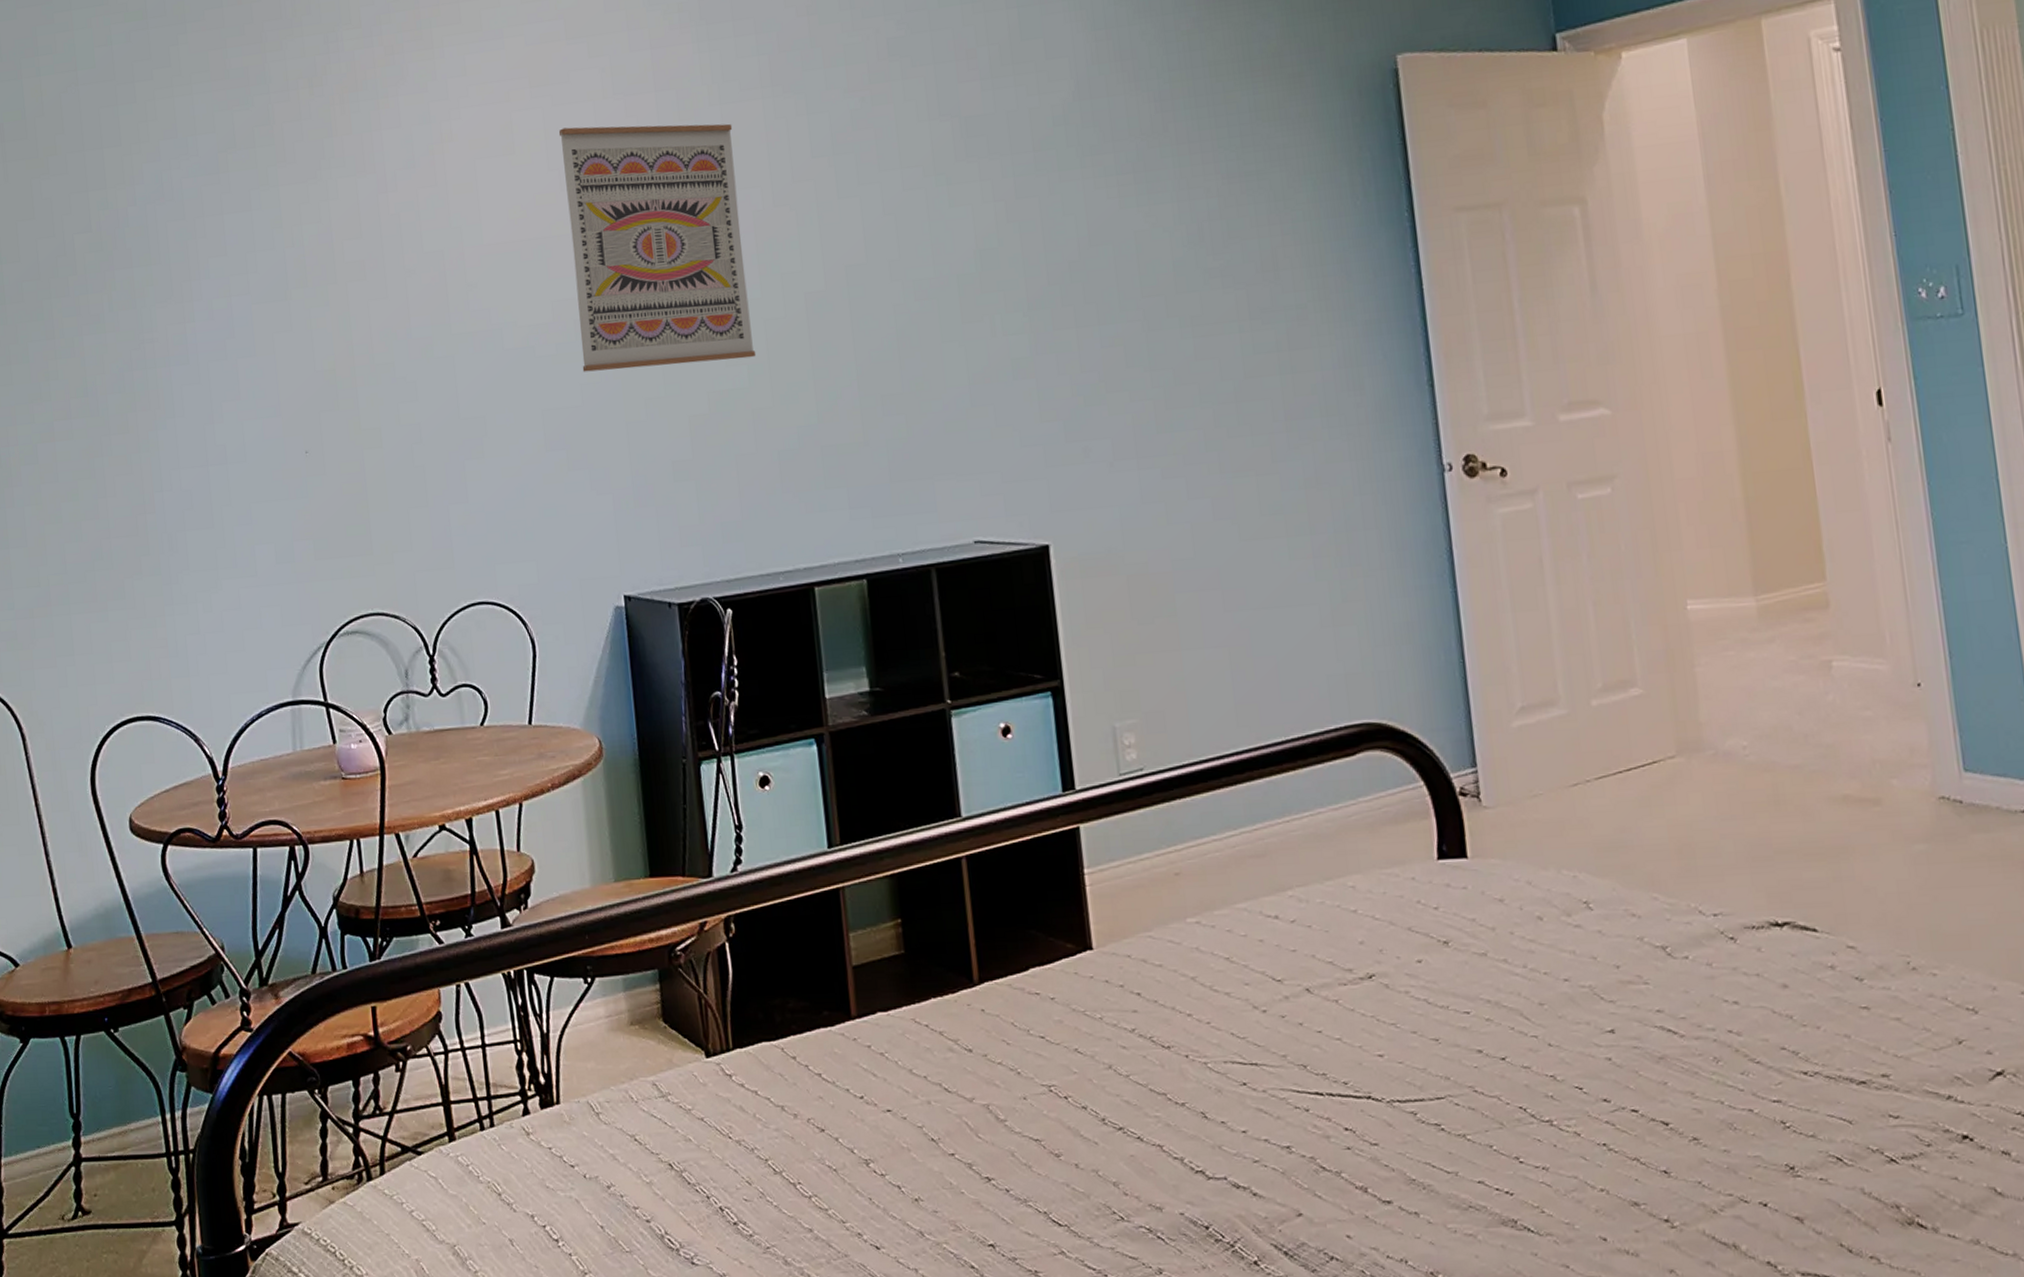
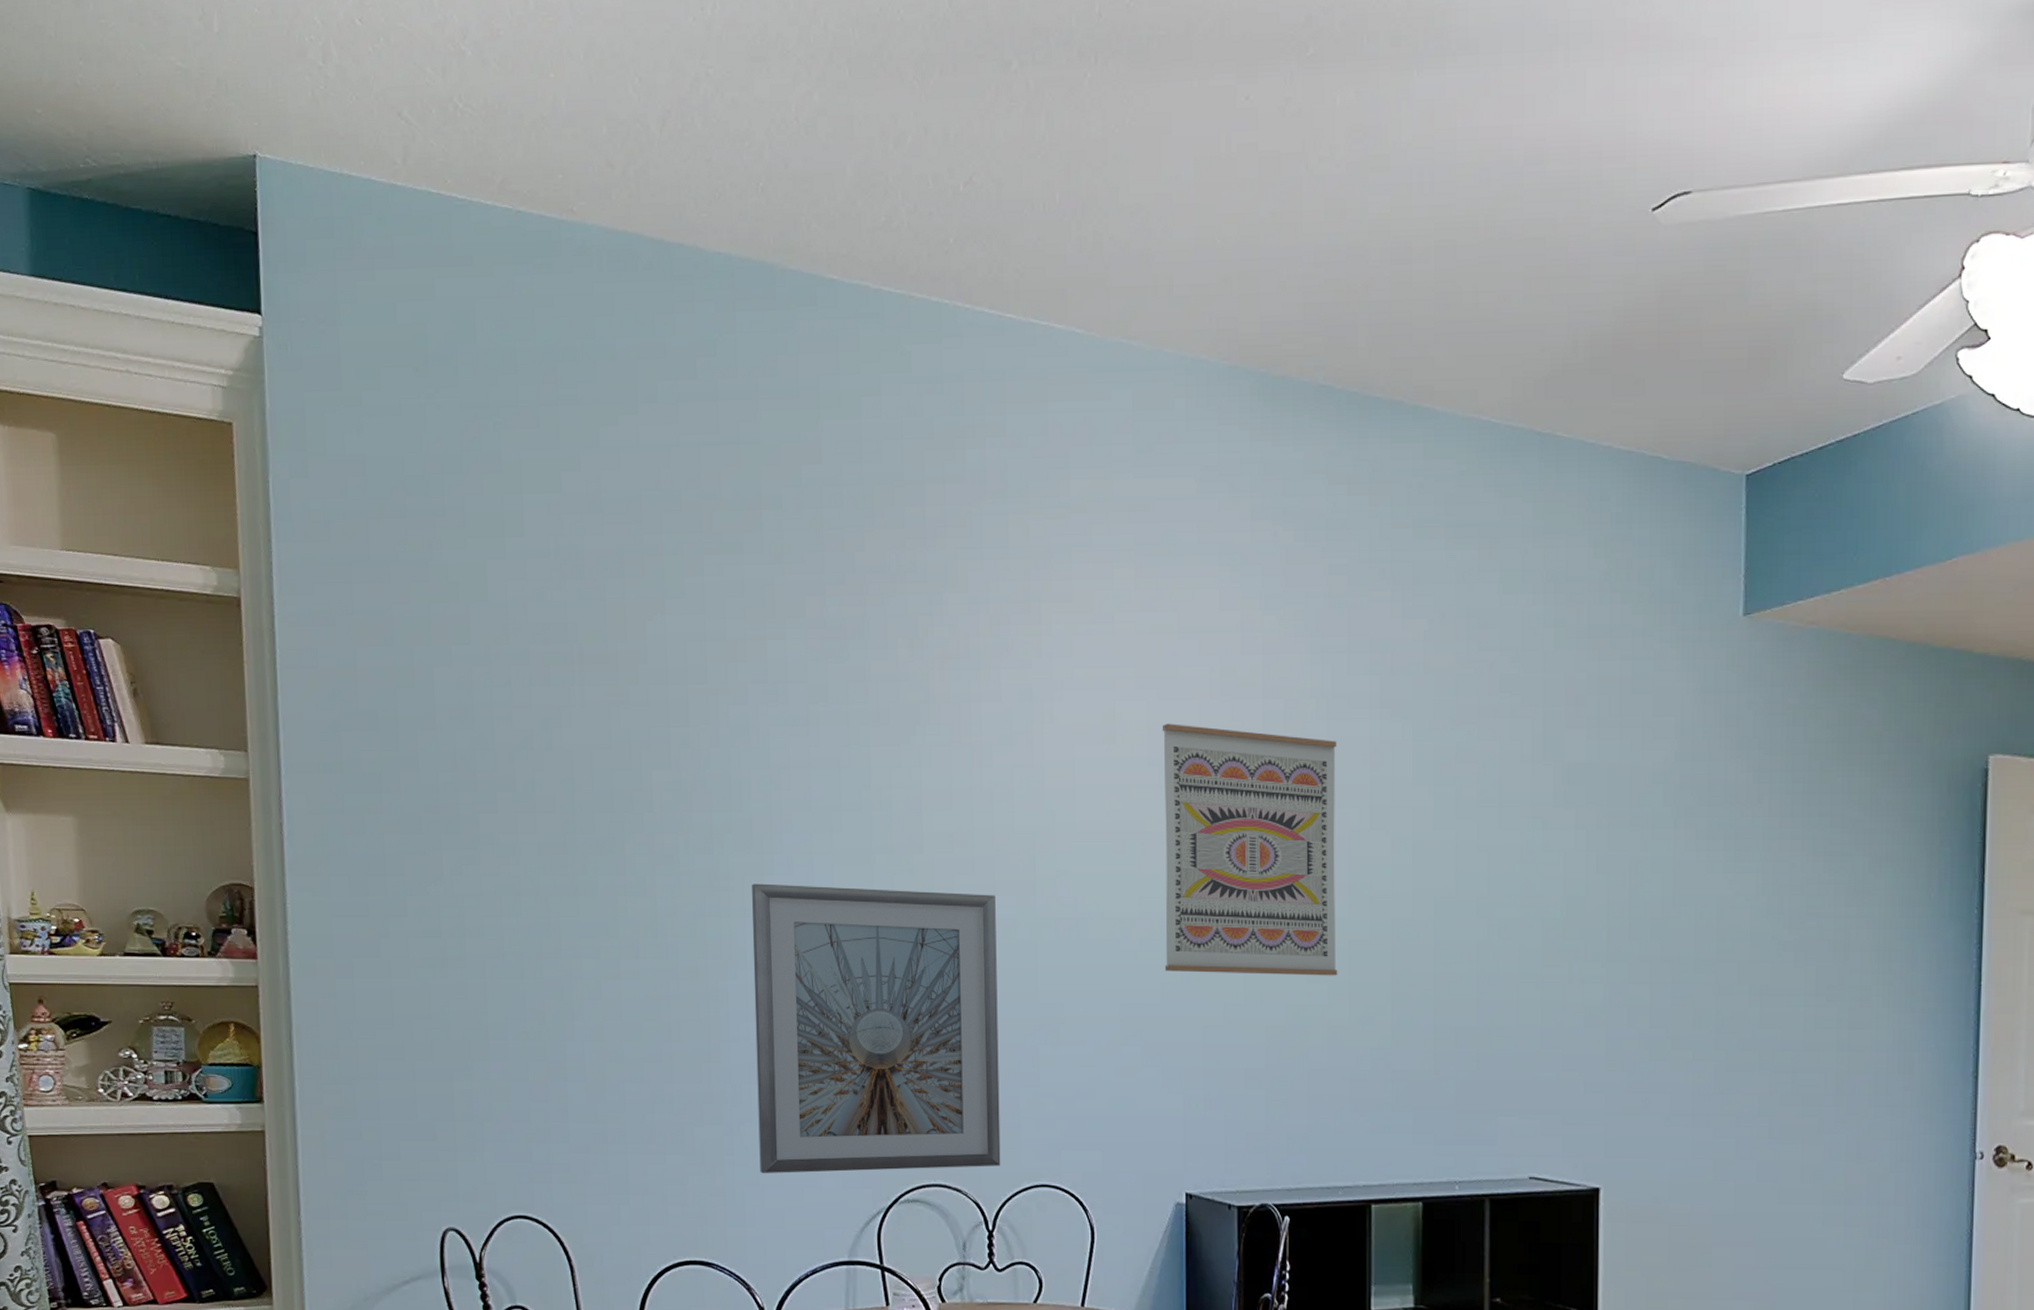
picture frame: none [175,316,437,621] -> present [752,883,1001,1174]

